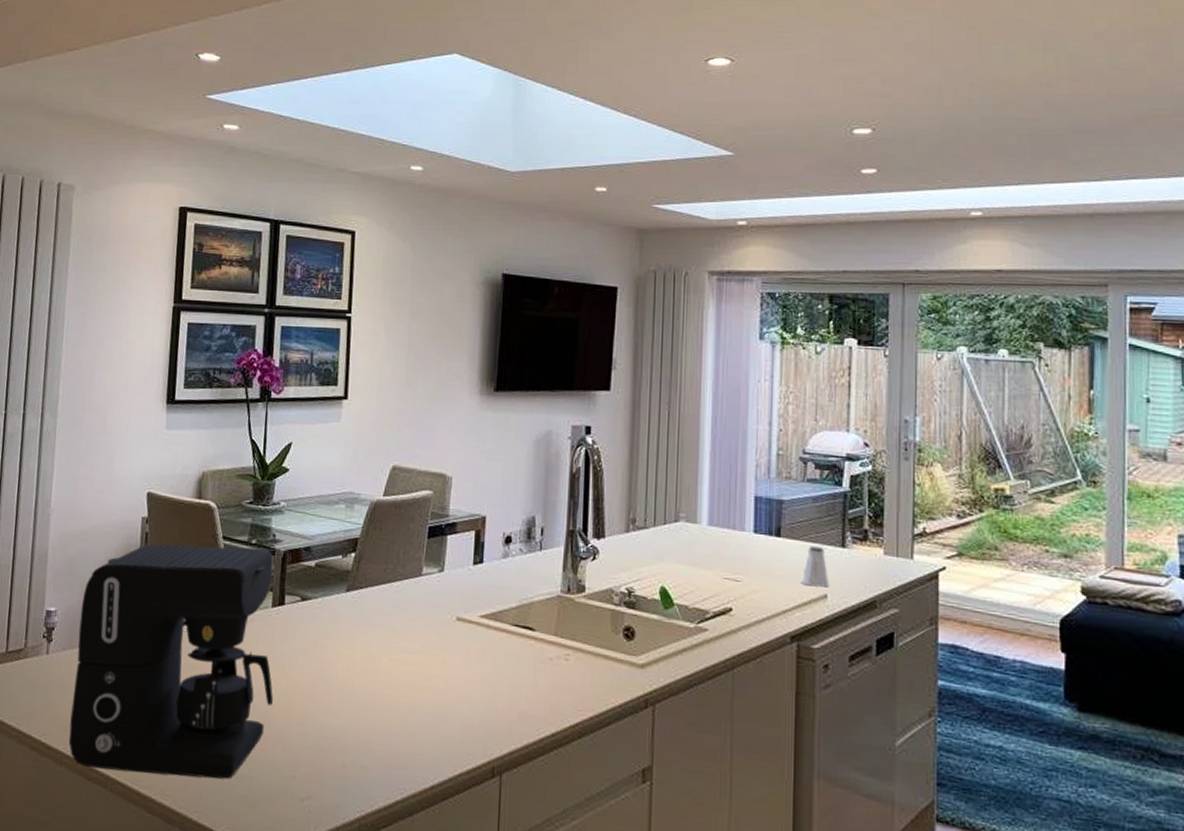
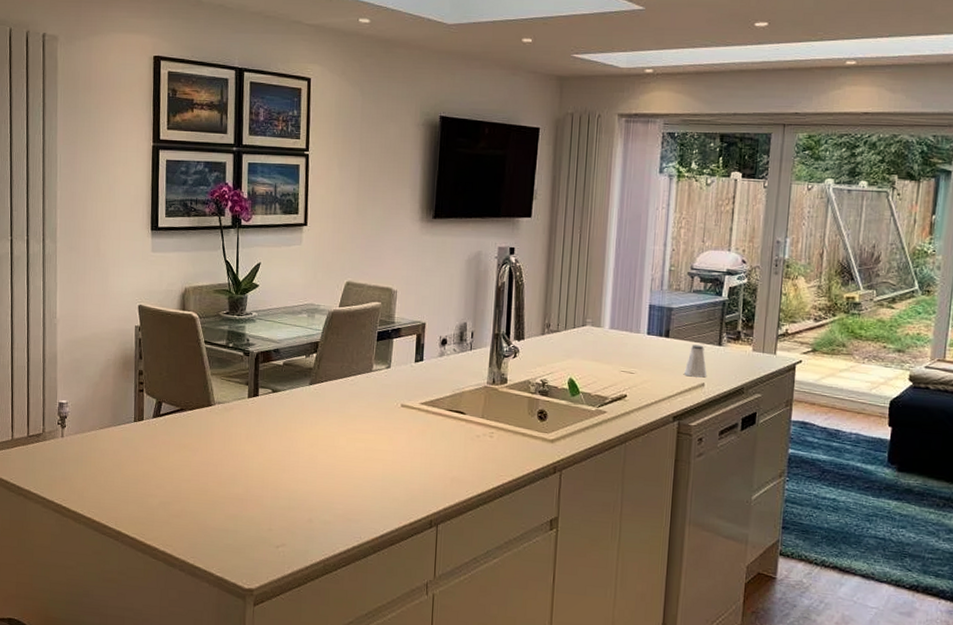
coffee maker: present [69,544,273,779] -> none [85,348,251,533]

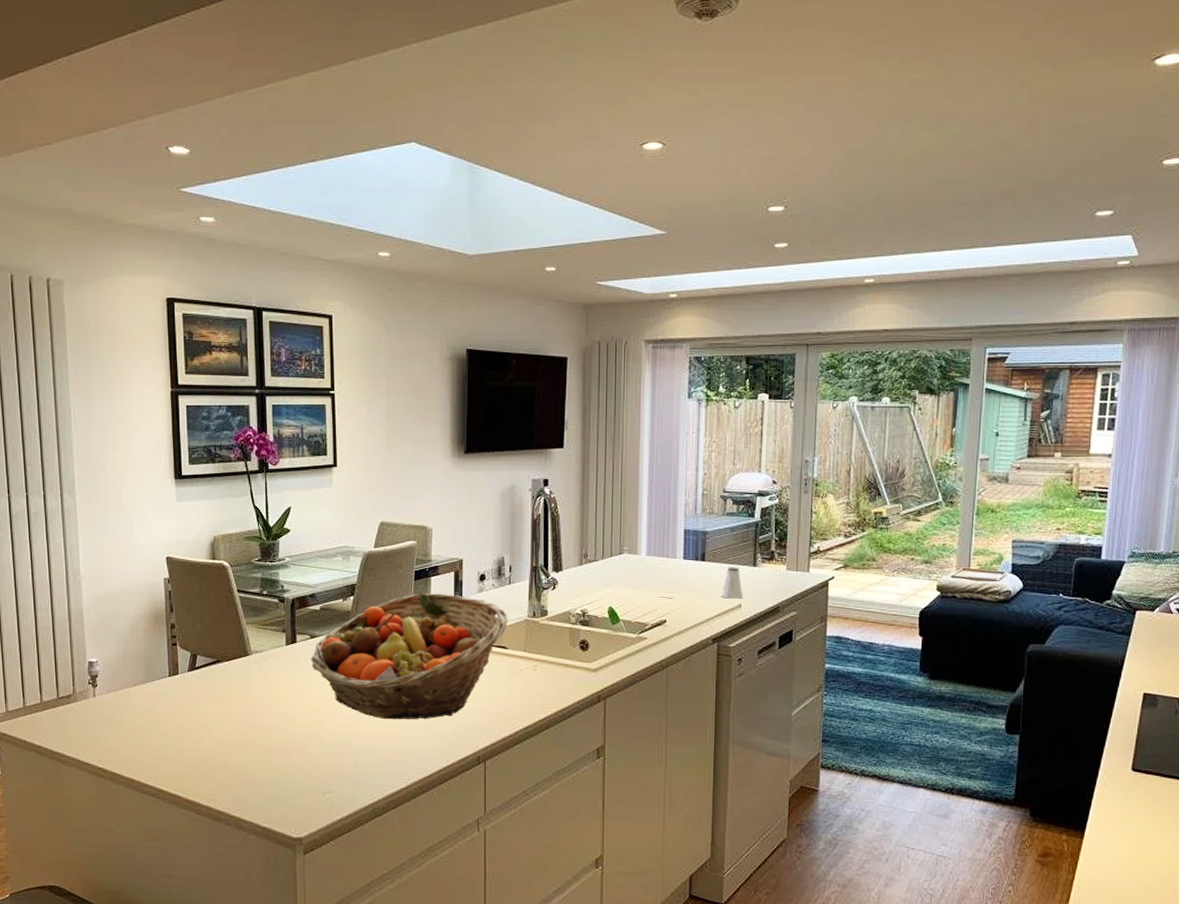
fruit basket: none [271,354,468,480] -> present [310,593,508,720]

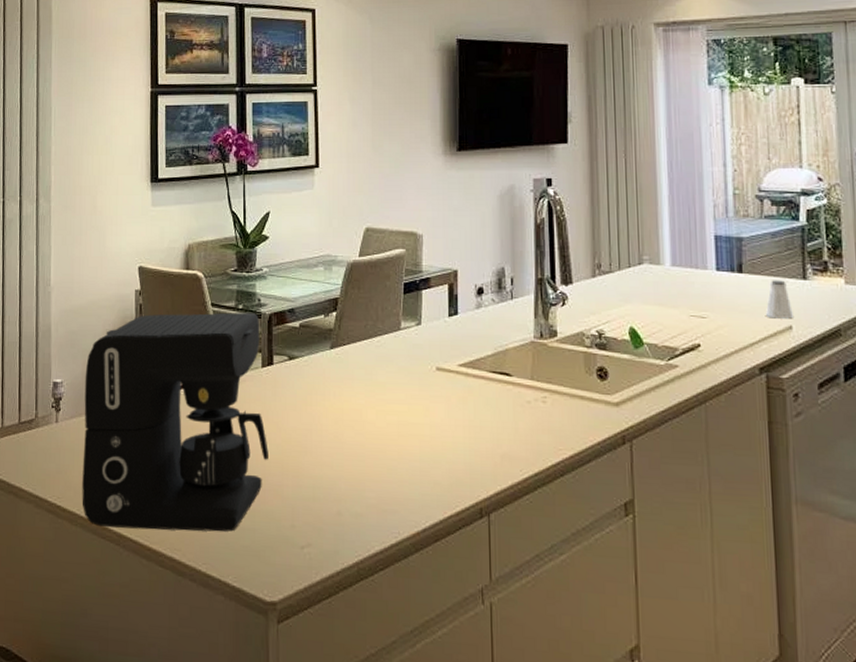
coffee maker: none [119,598,293,785] -> present [82,312,269,532]
fruit basket: present [310,593,508,720] -> none [288,309,511,460]

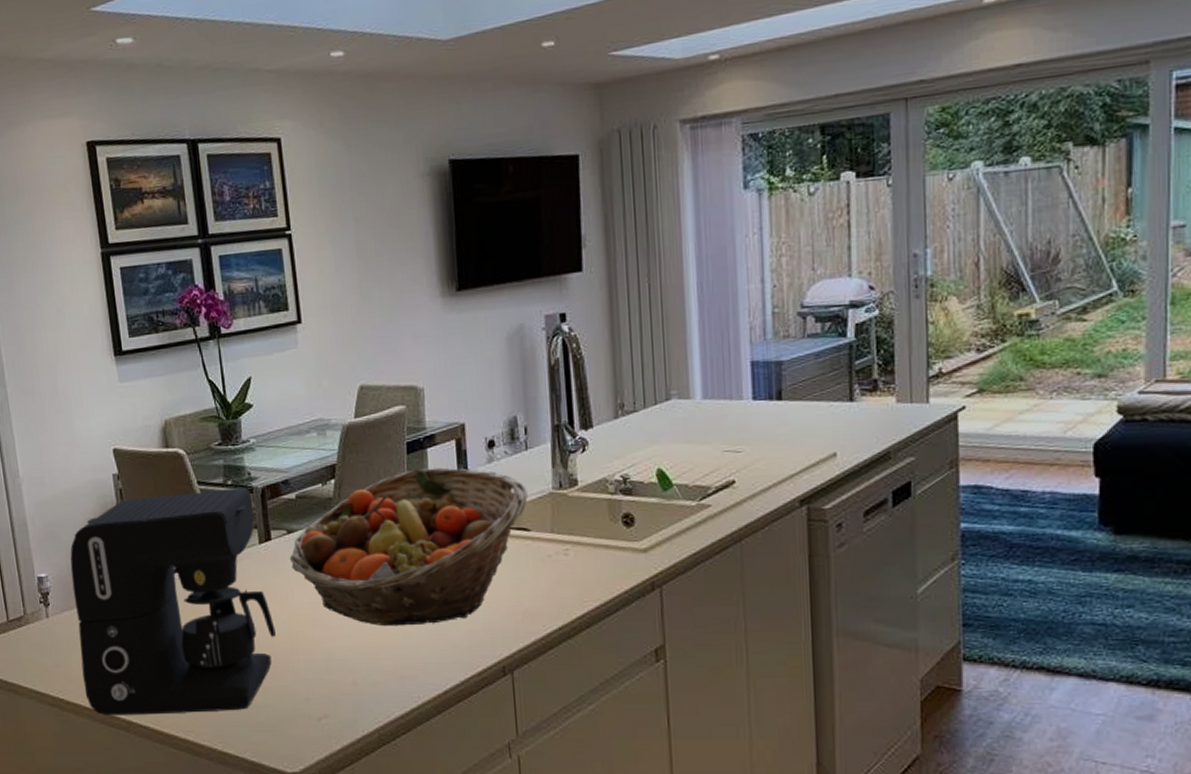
fruit basket: none [288,309,511,460] -> present [289,467,528,627]
saltshaker: present [765,280,793,319] -> none [806,404,838,447]

